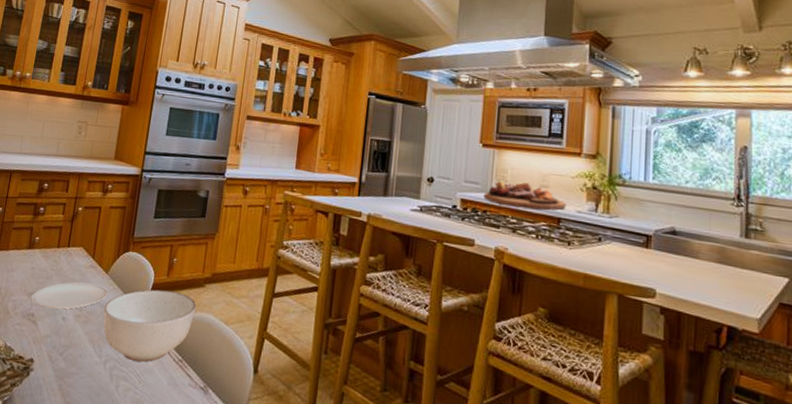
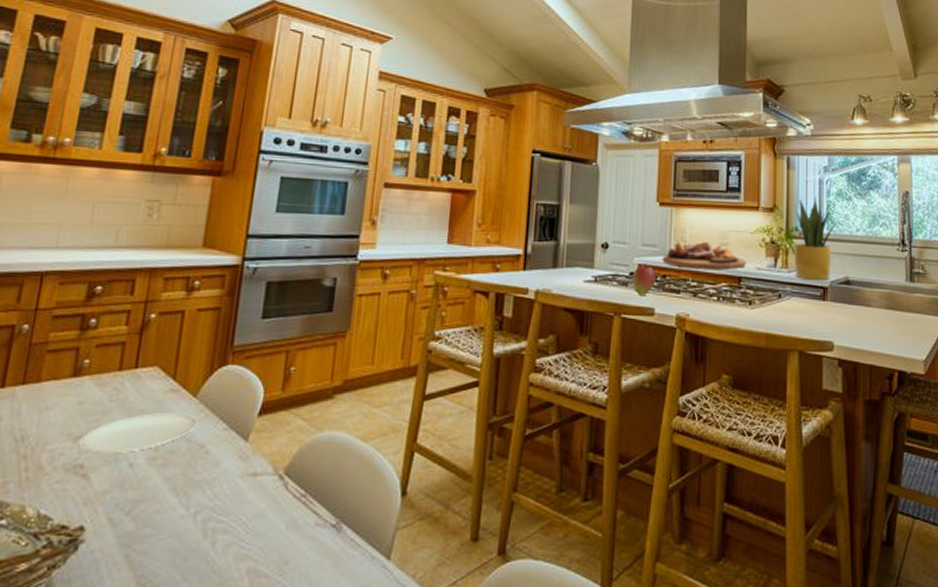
bowl: present [103,289,197,362] -> none [191,409,324,505]
fruit: none [455,199,477,228] -> present [632,264,656,296]
planter: none [616,146,664,229] -> present [791,196,837,281]

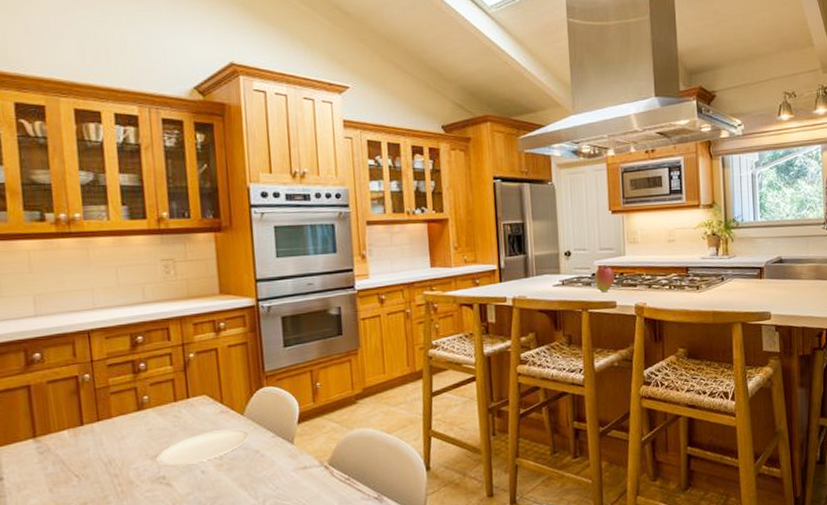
food platter: present [662,240,746,270] -> none [618,239,692,265]
planter: present [791,196,837,281] -> none [728,189,769,264]

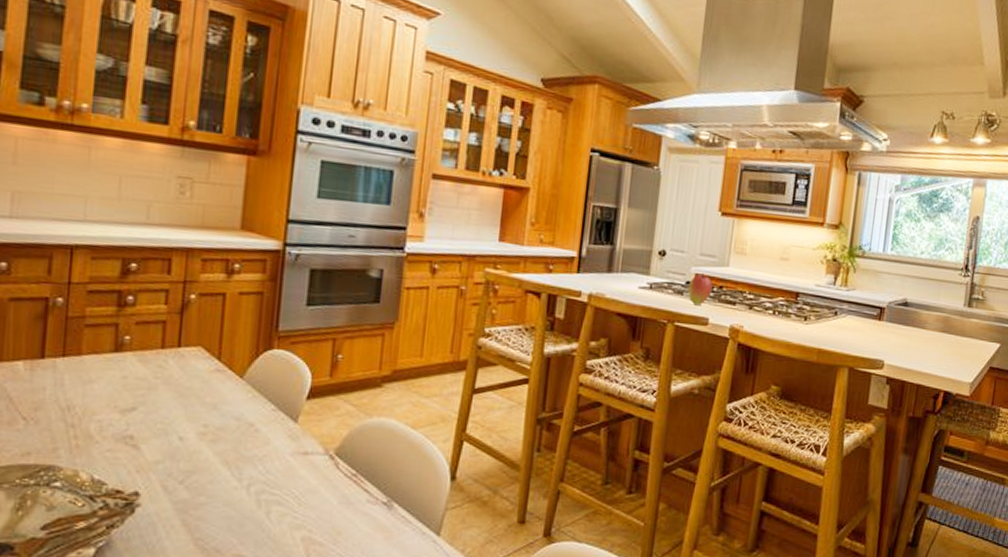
plate: present [156,428,250,467] -> none [126,391,246,428]

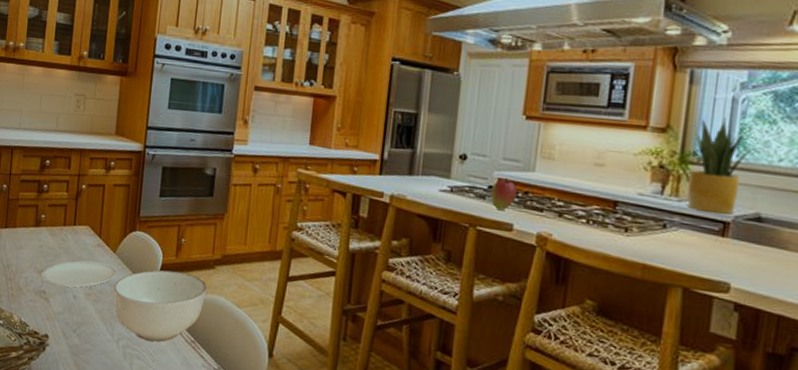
plate: none [126,391,246,428] -> present [41,261,117,288]
bowl: none [240,393,373,481] -> present [113,270,207,342]
planter: none [853,215,902,302] -> present [686,117,752,215]

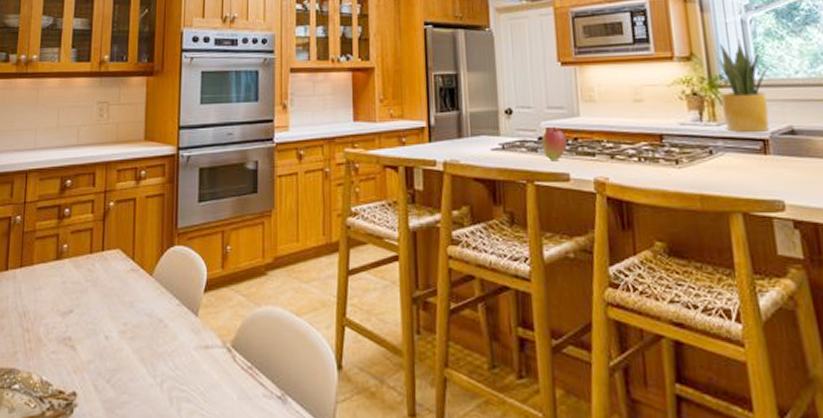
plate: present [41,261,117,288] -> none [65,291,156,328]
bowl: present [113,270,207,342] -> none [152,286,261,376]

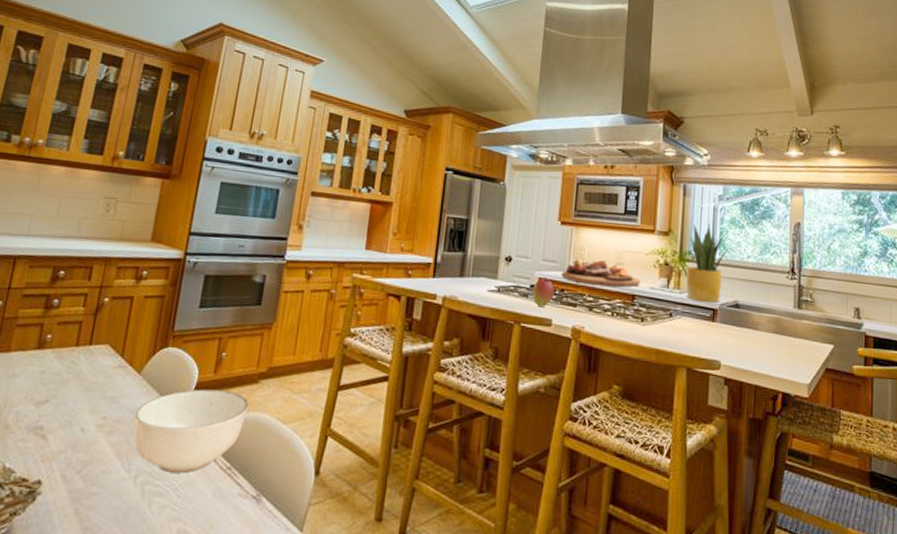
bowl: none [152,286,261,376] -> present [134,389,249,473]
food platter: none [571,98,667,129] -> present [561,258,640,288]

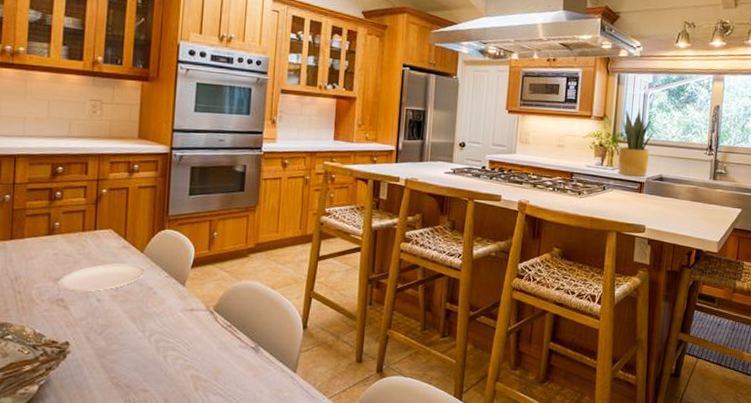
plate: none [39,385,141,419] -> present [58,263,146,292]
bowl: present [134,389,249,473] -> none [142,263,242,331]
fruit: present [532,278,555,308] -> none [484,160,503,186]
food platter: present [561,258,640,288] -> none [509,142,578,167]

